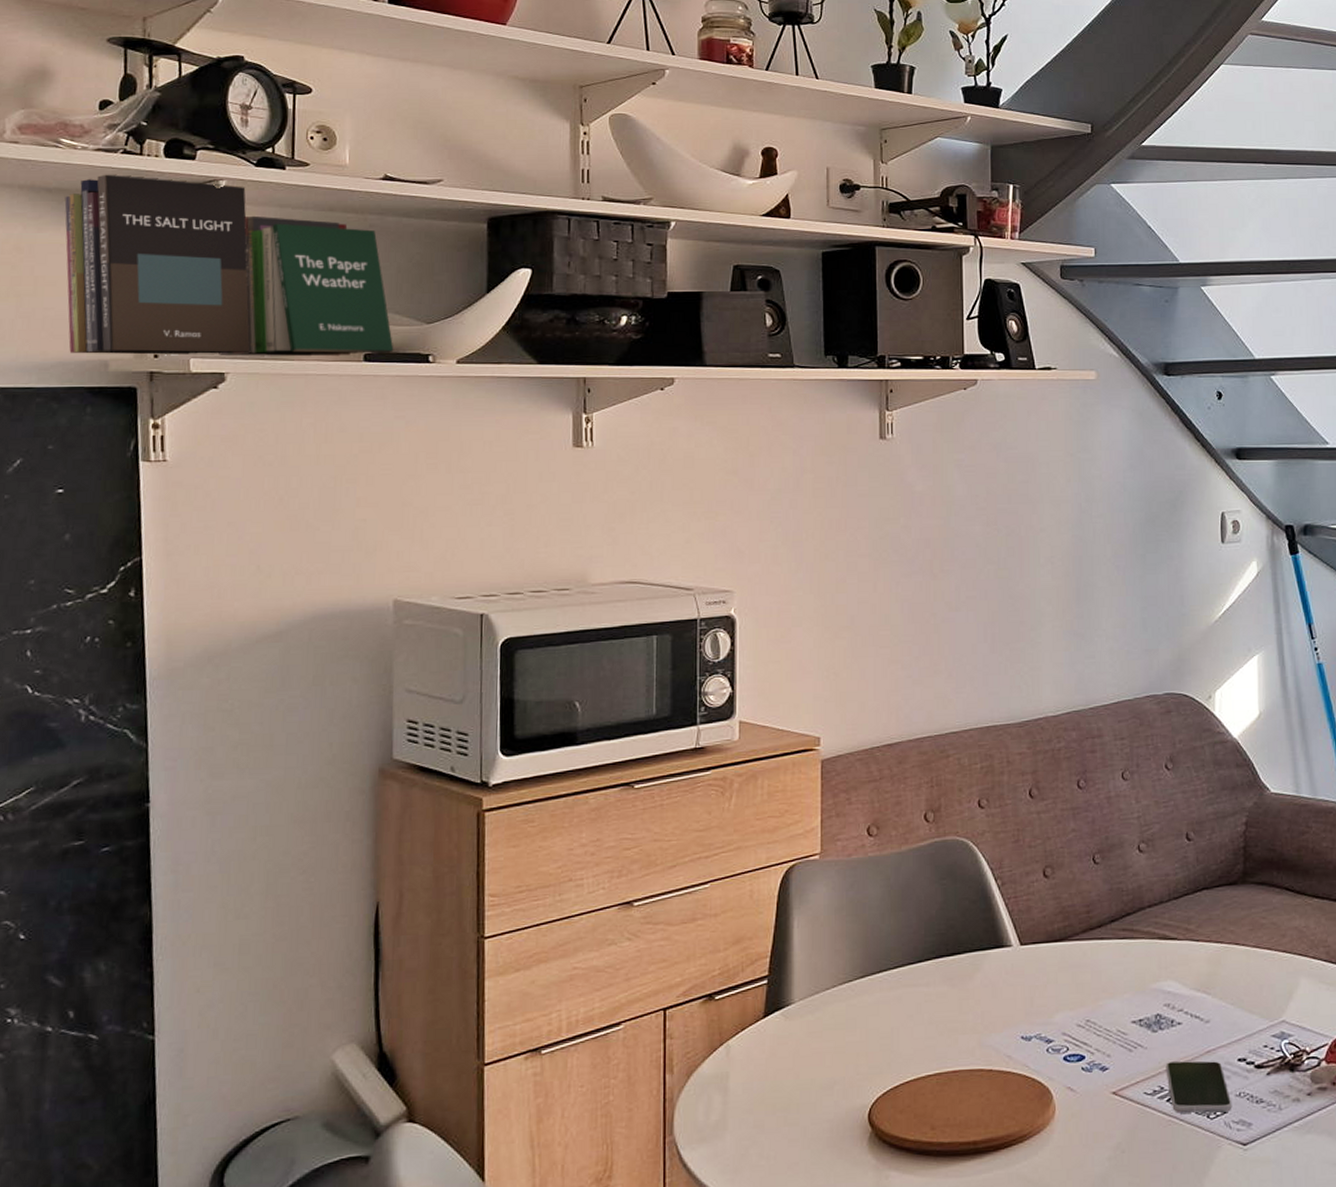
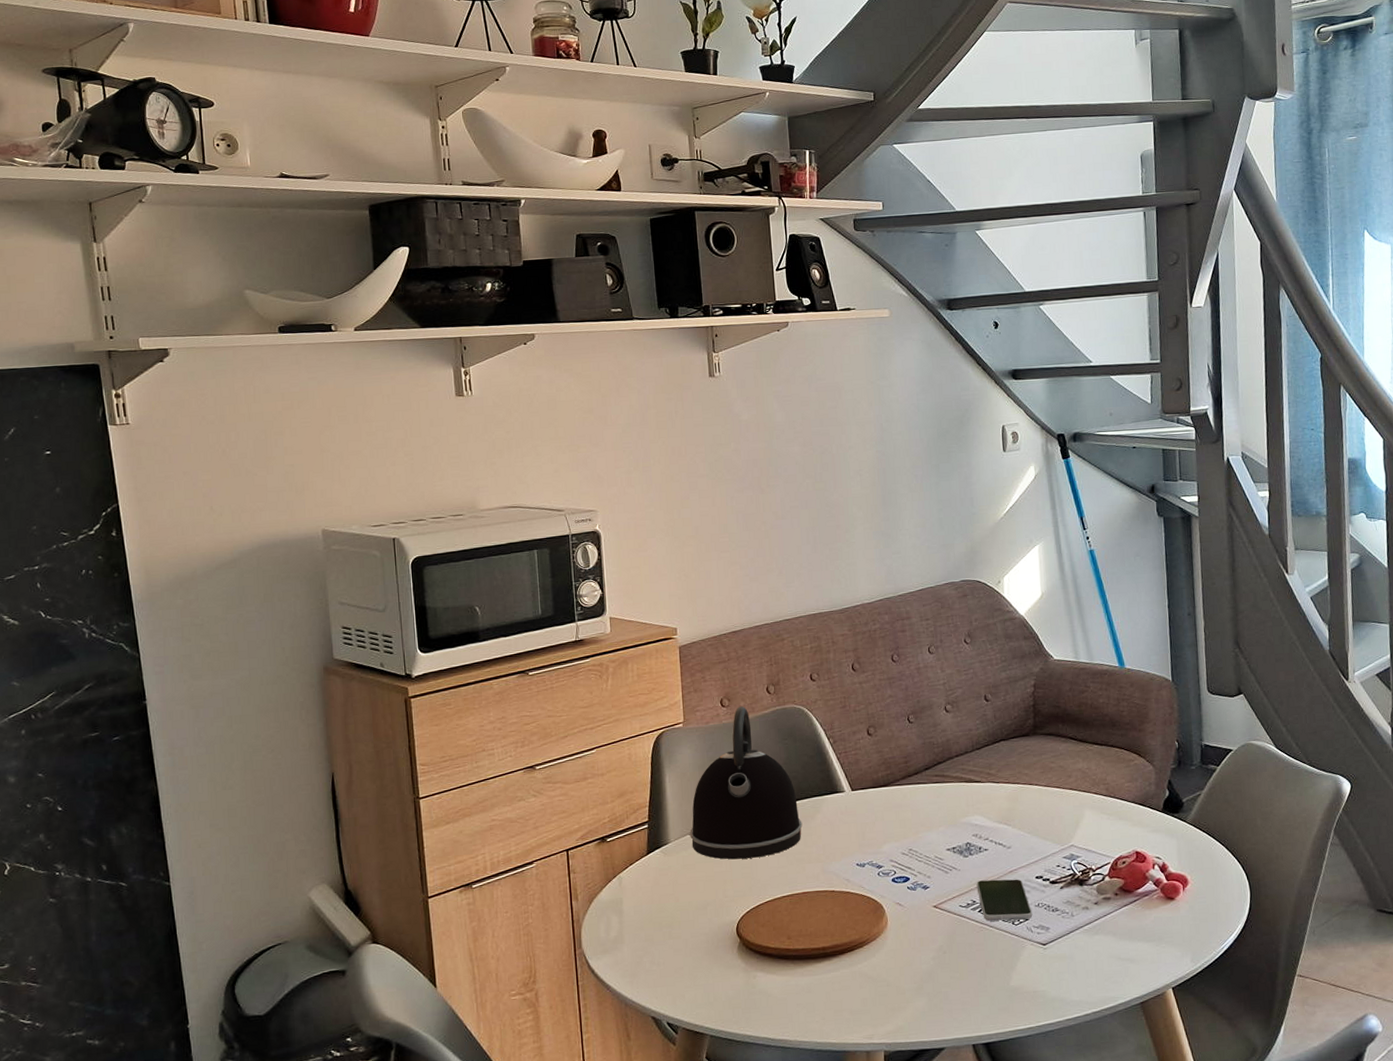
books: present [64,174,250,355] -> none [23,186,185,339]
books: present [219,215,394,357] -> none [161,214,303,334]
kettle: none [819,836,958,1027] -> present [690,706,803,860]

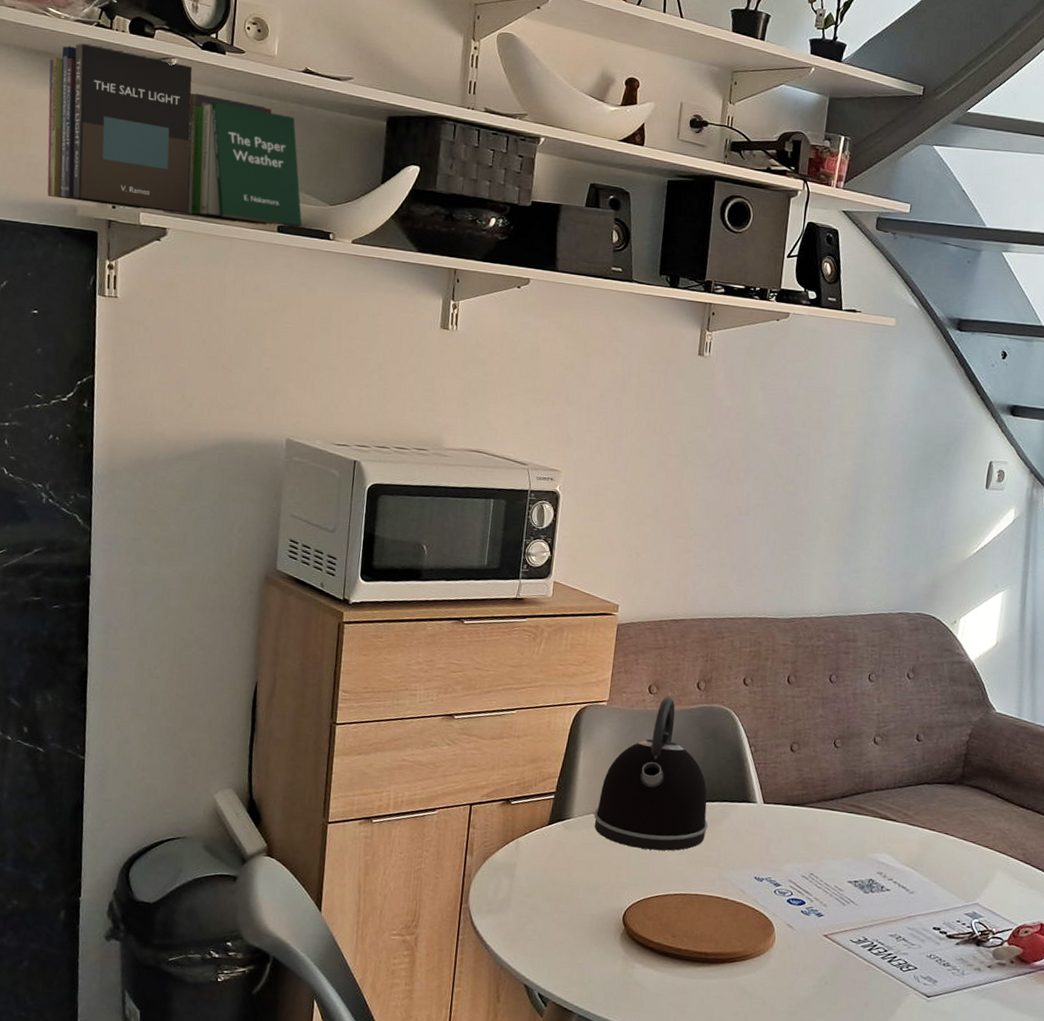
books: none [23,186,185,339] -> present [47,43,193,213]
books: none [161,214,303,334] -> present [163,93,302,227]
mobile phone: present [976,879,1033,921] -> none [871,919,923,968]

